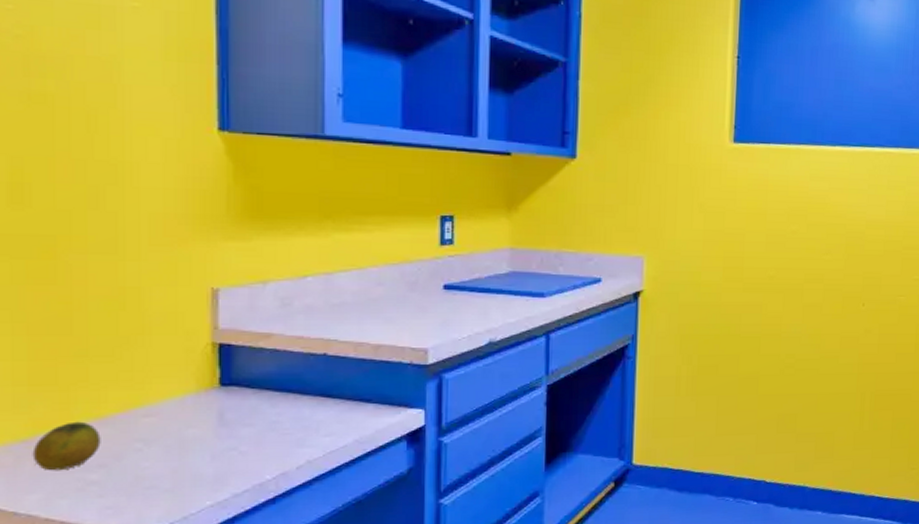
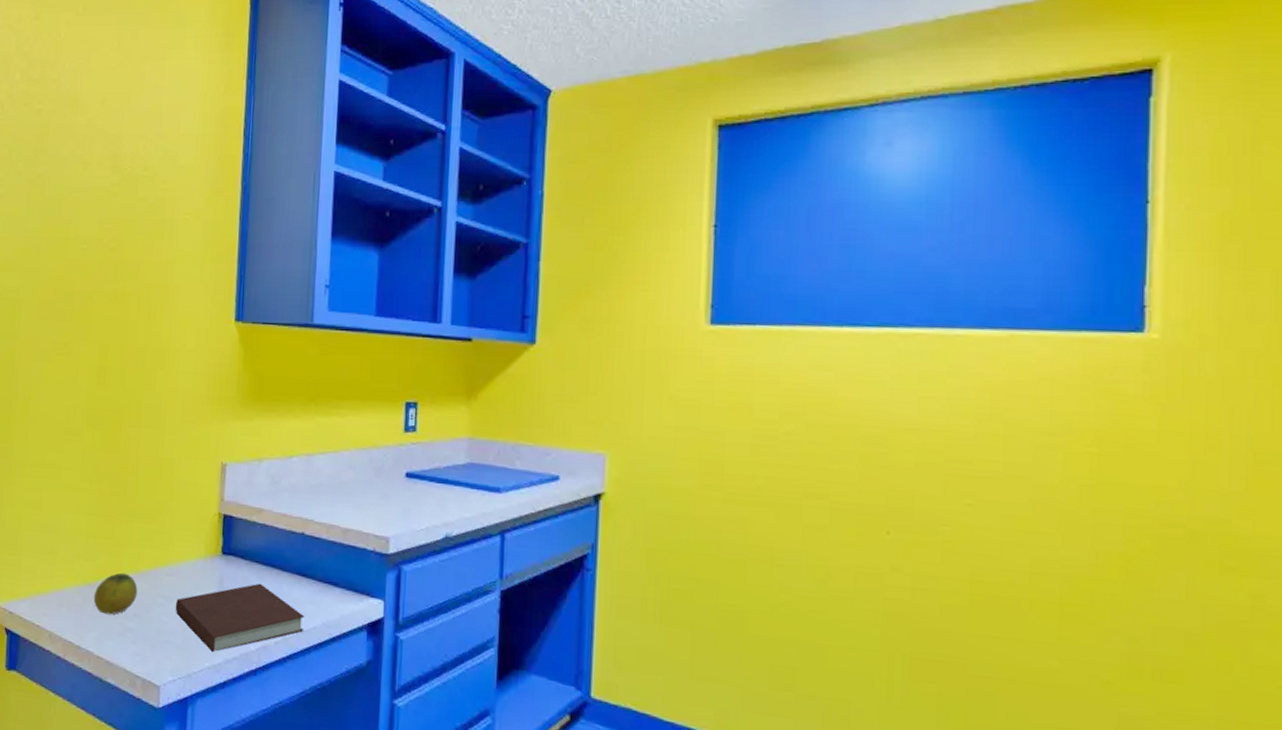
notebook: none [158,410,333,490] -> present [175,583,305,653]

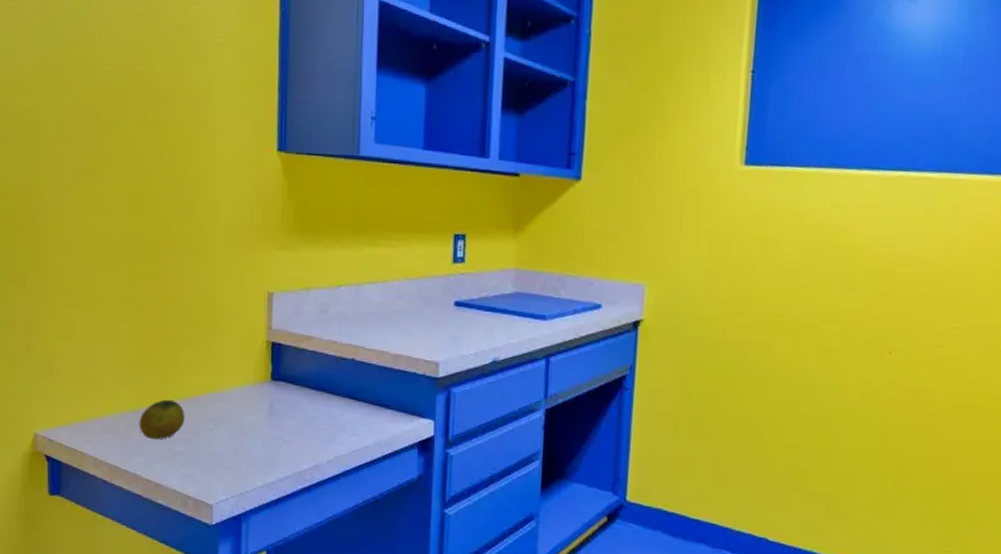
notebook: present [175,583,305,653] -> none [225,406,357,472]

